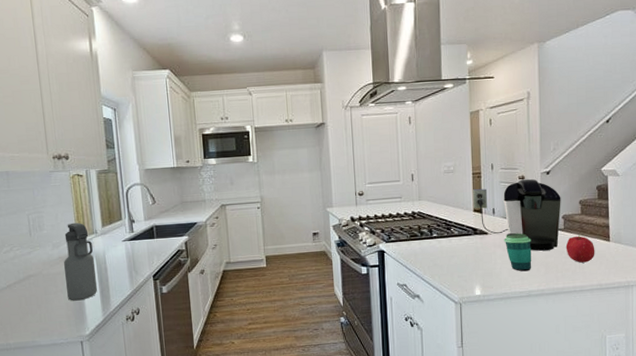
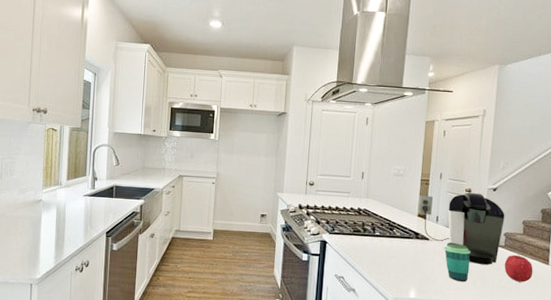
water bottle: present [64,222,98,301] -> none [25,172,55,246]

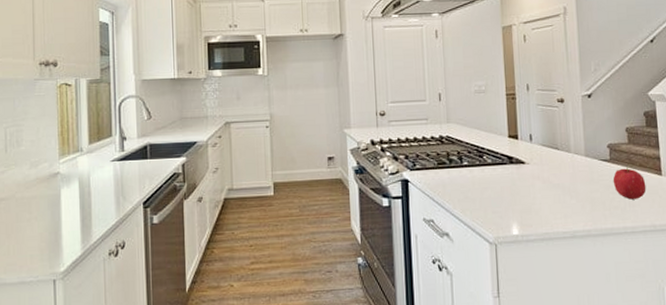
coffee maker: present [418,192,505,265] -> none [507,102,606,185]
cup: present [444,242,471,282] -> none [543,163,576,208]

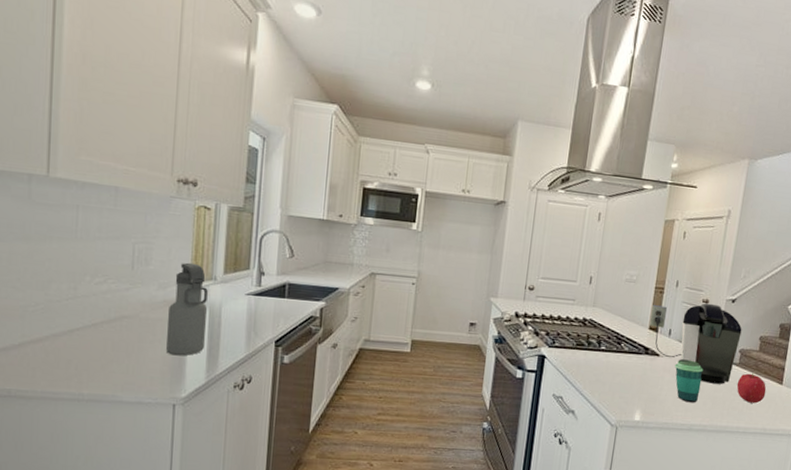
water bottle: none [42,138,78,231] -> present [166,262,208,356]
coffee maker: none [507,102,606,185] -> present [650,303,742,384]
cup: none [543,163,576,208] -> present [674,359,704,403]

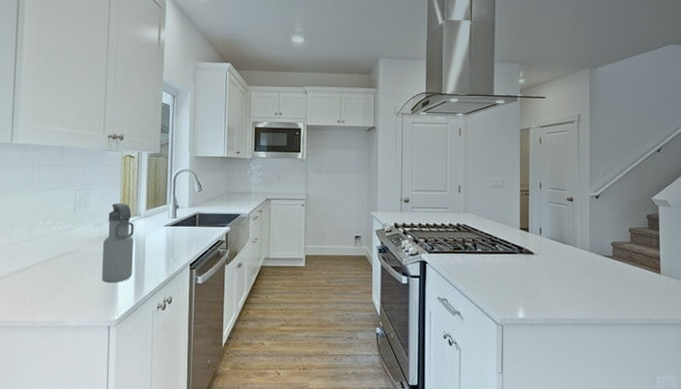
coffee maker: present [650,303,742,384] -> none [520,201,610,277]
cup: present [674,359,704,403] -> none [550,256,579,298]
fruit: present [737,373,767,404] -> none [614,264,645,294]

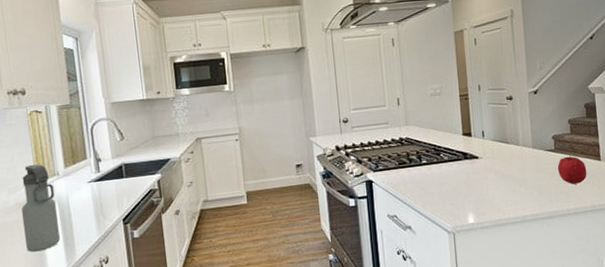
fruit: none [614,264,645,294] -> present [557,155,587,185]

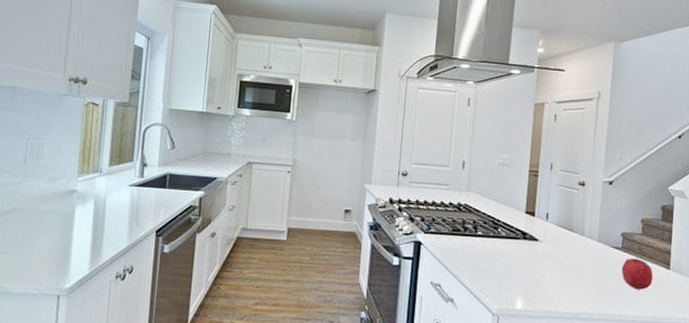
water bottle: present [21,164,61,252] -> none [53,156,94,247]

